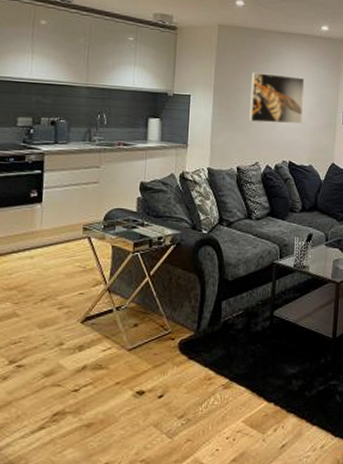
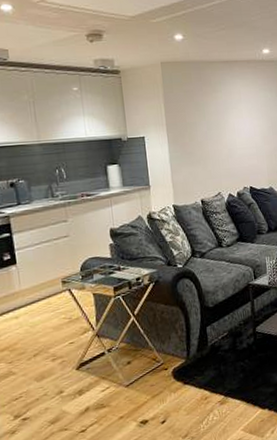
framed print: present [249,72,305,124] -> none [201,103,257,154]

